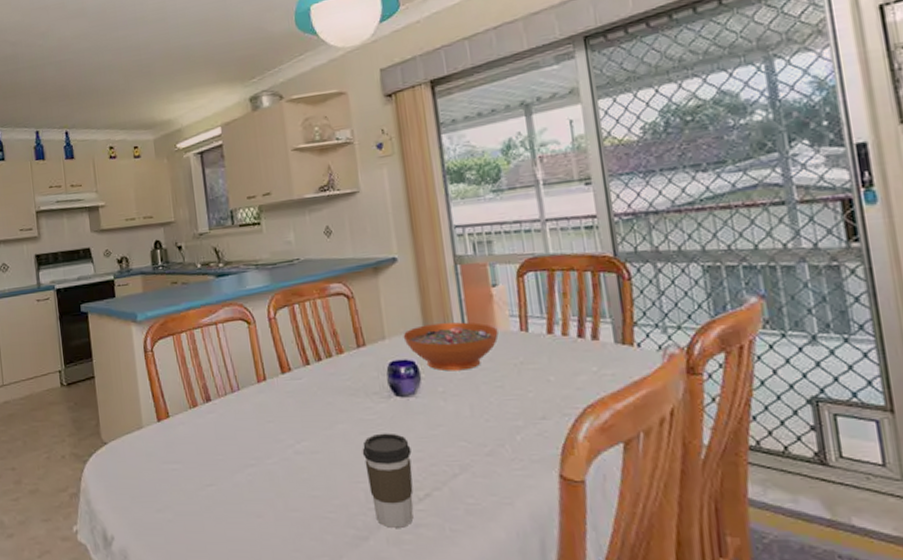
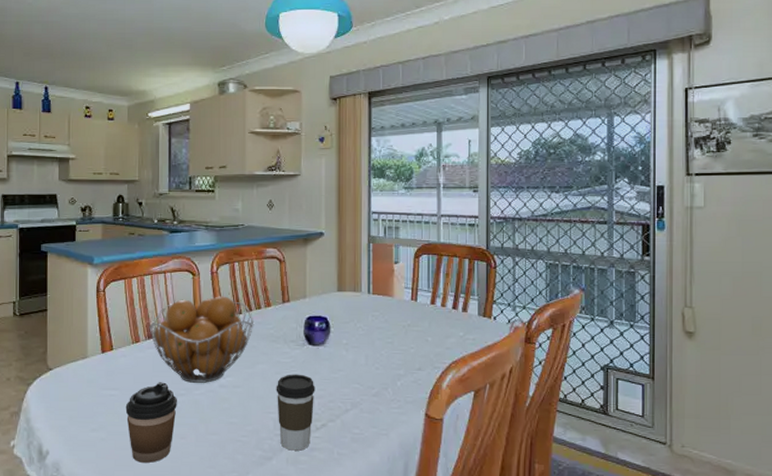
coffee cup: none [190,451,249,547] -> present [125,382,177,463]
fruit basket: none [206,345,327,451] -> present [149,296,254,383]
decorative bowl: present [403,322,499,372] -> none [321,289,394,328]

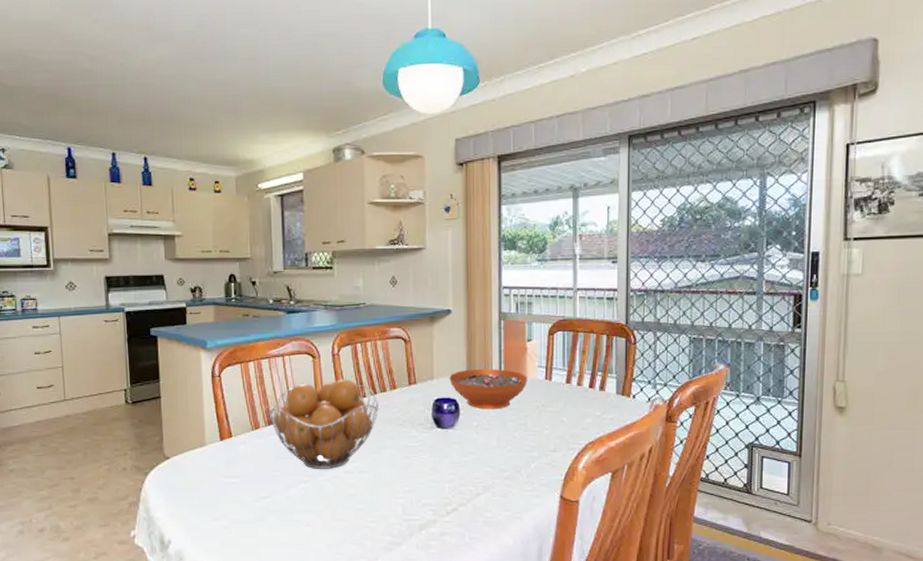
coffee cup: present [125,382,177,463] -> none [247,469,301,550]
coffee cup: present [276,374,315,451] -> none [404,458,445,535]
decorative bowl: none [321,289,394,328] -> present [449,369,527,409]

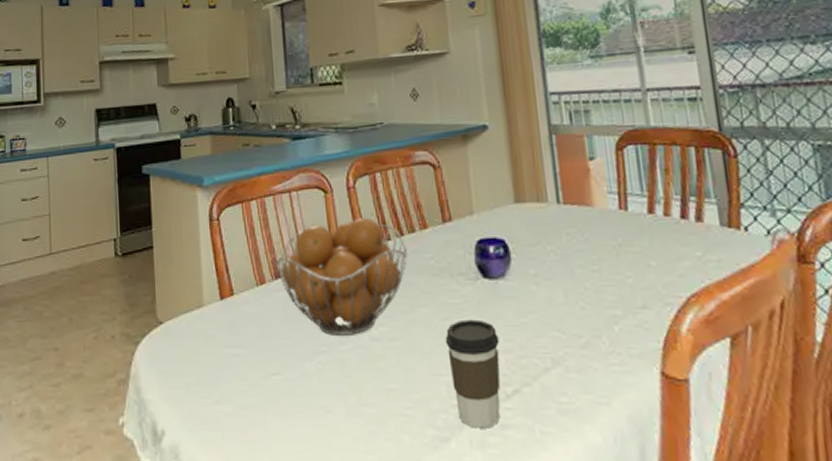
coffee cup: none [404,458,445,535] -> present [445,319,501,428]
decorative bowl: present [449,369,527,409] -> none [492,198,596,252]

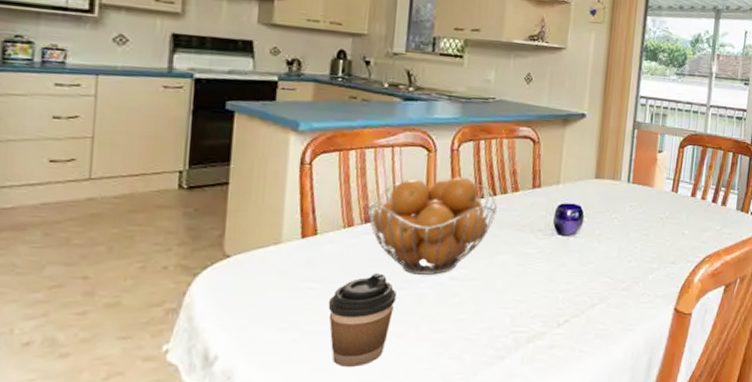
coffee cup: none [253,336,318,446] -> present [328,273,396,366]
coffee cup: present [445,319,501,428] -> none [515,266,561,349]

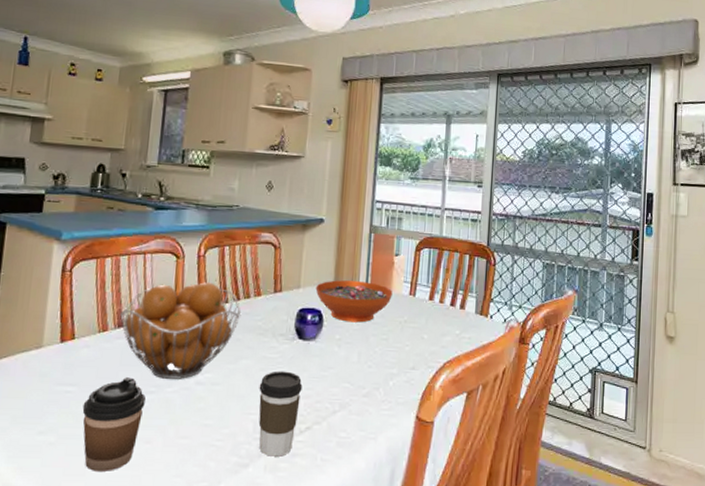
coffee cup: none [515,266,561,349] -> present [258,371,303,457]
decorative bowl: none [576,176,655,219] -> present [315,280,393,323]

